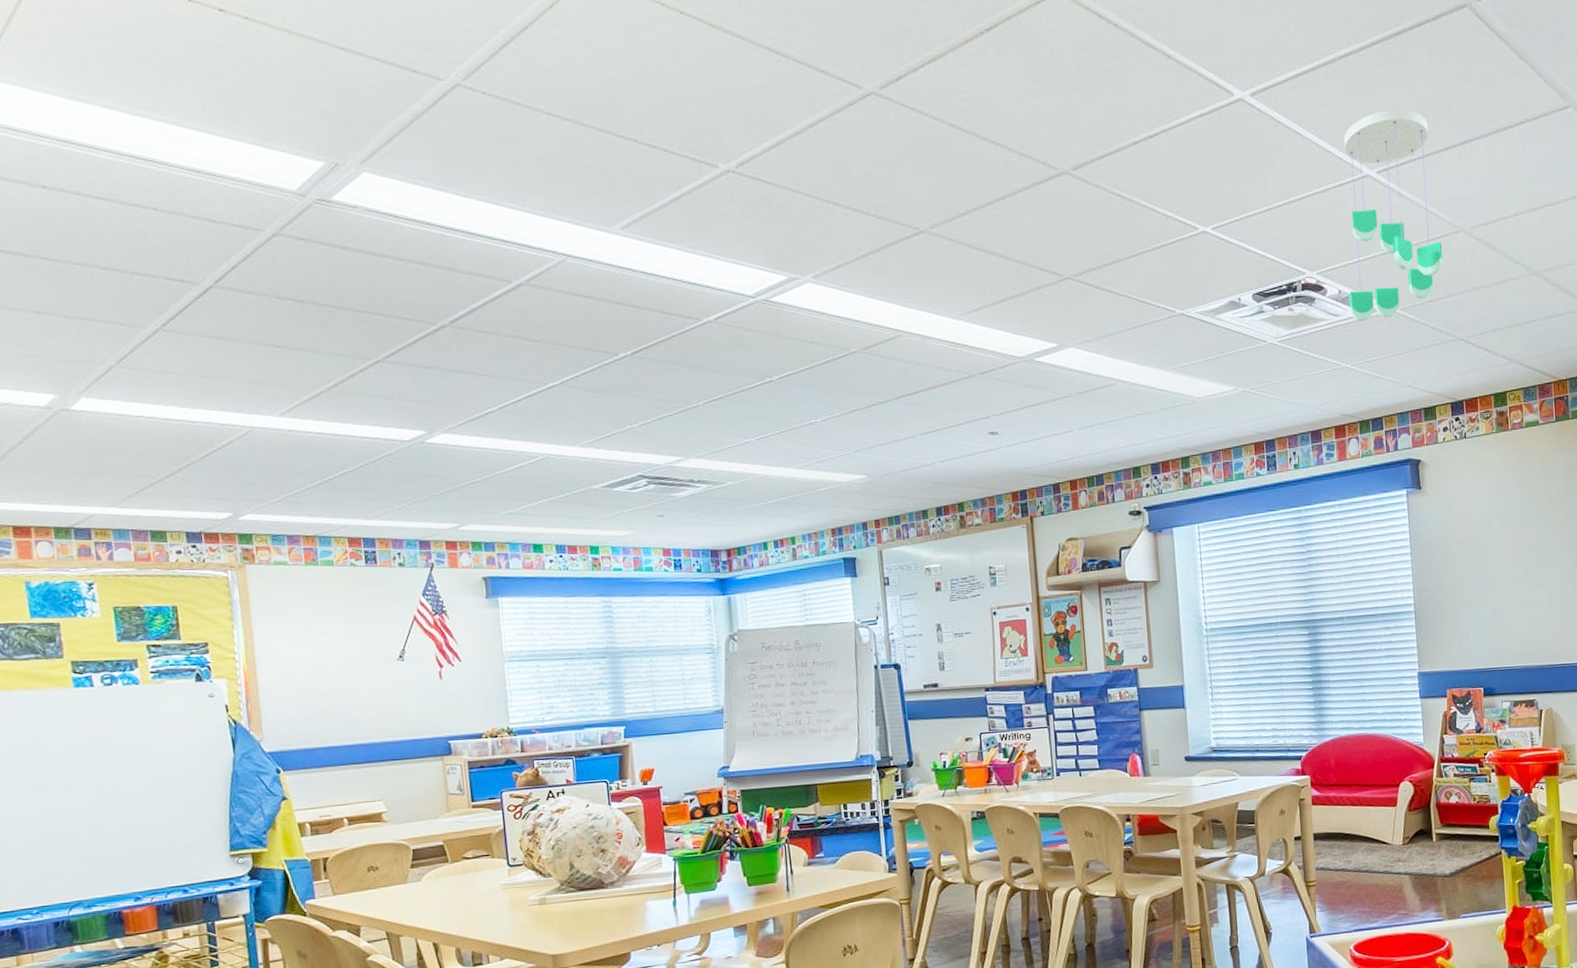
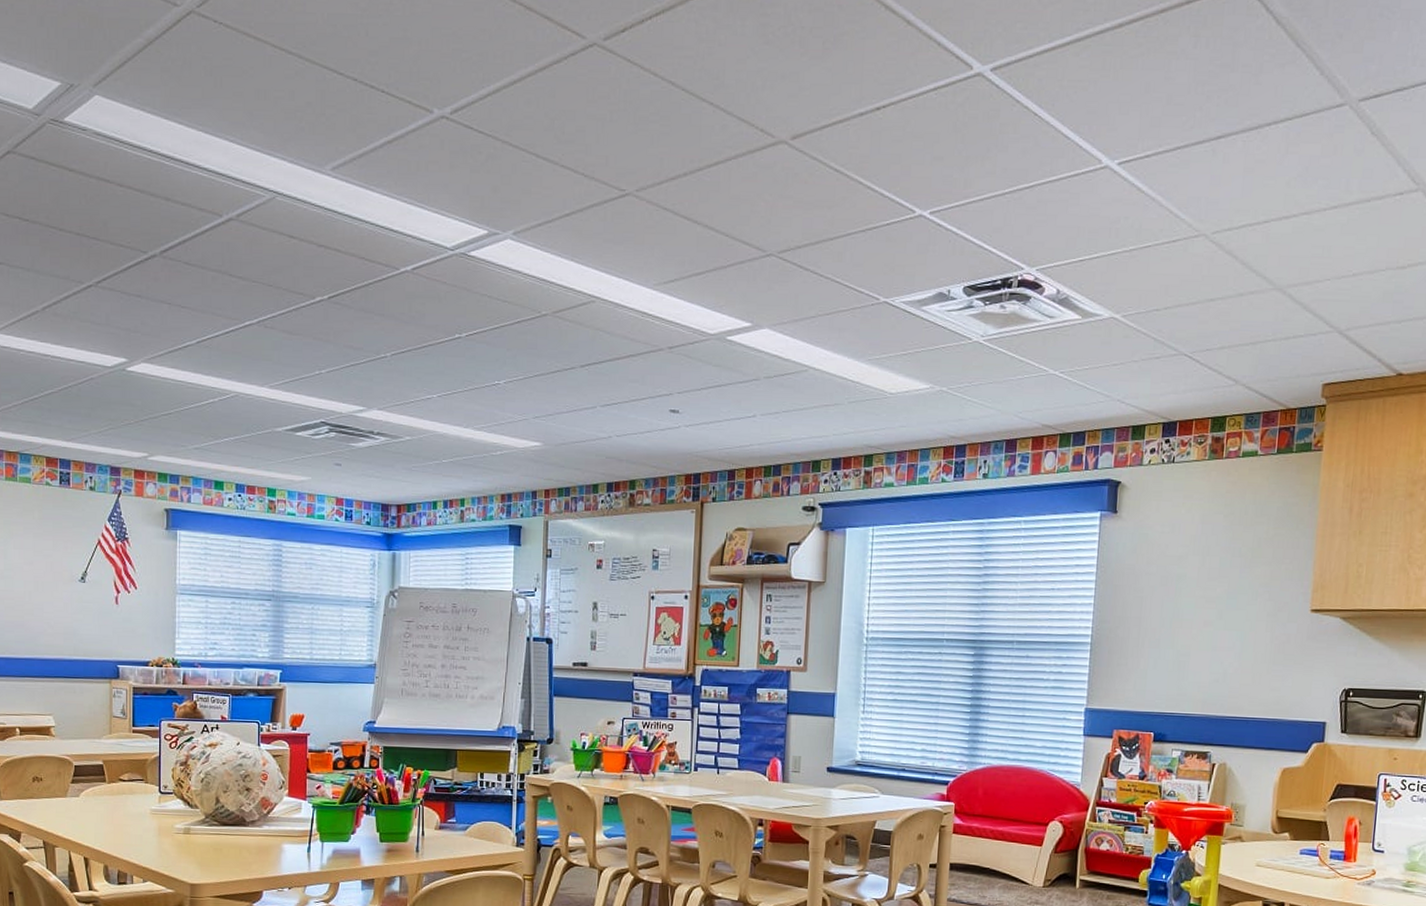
ceiling mobile: present [1344,110,1442,321] -> none [1066,96,1182,326]

